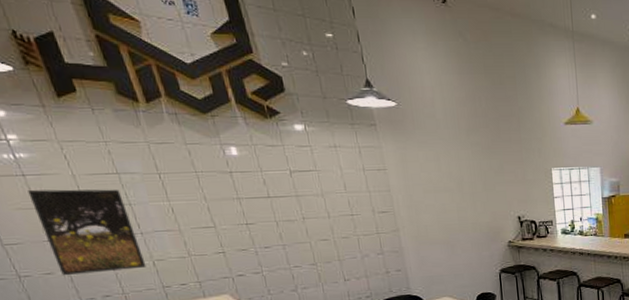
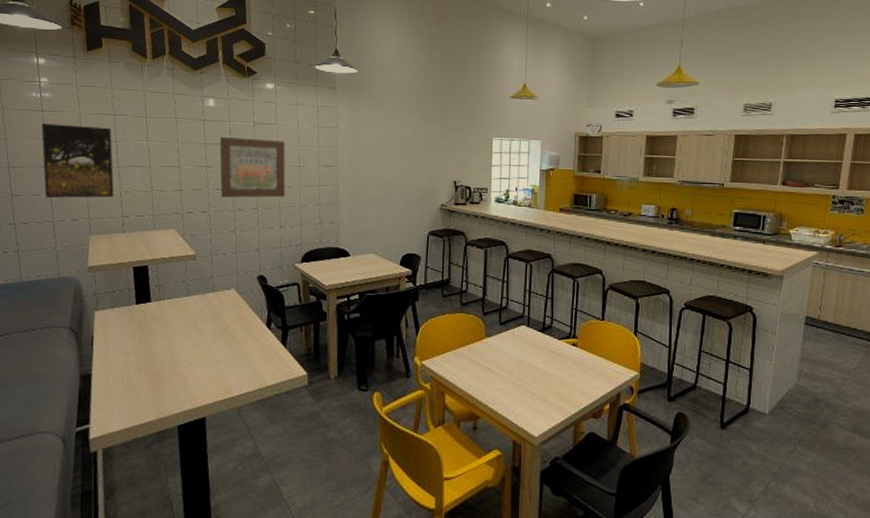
wall art: none [254,188,344,256] -> present [219,136,286,198]

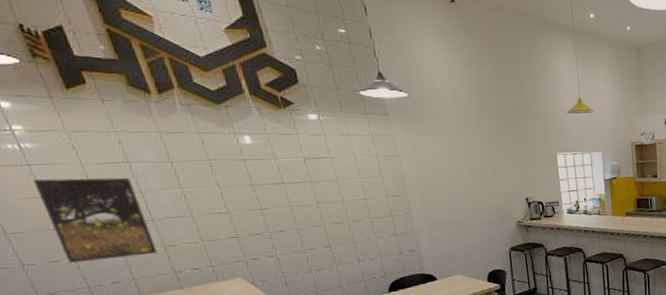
wall art: present [219,136,286,198] -> none [268,174,358,239]

